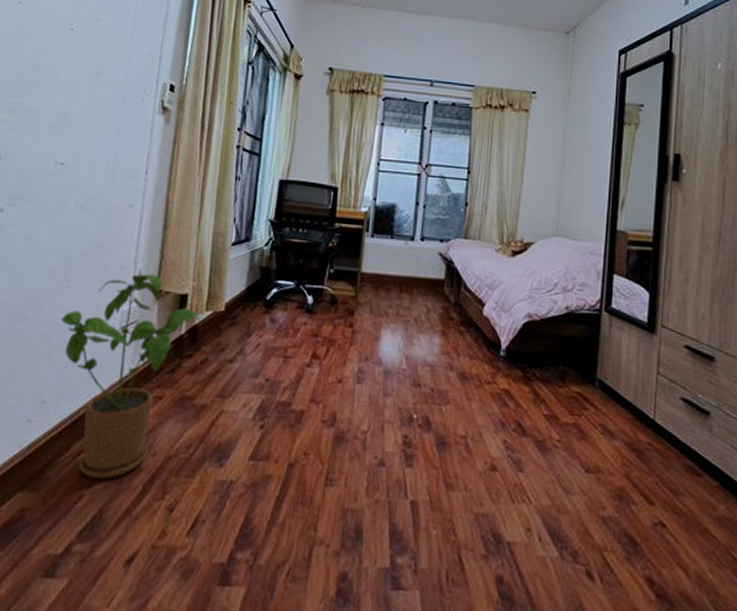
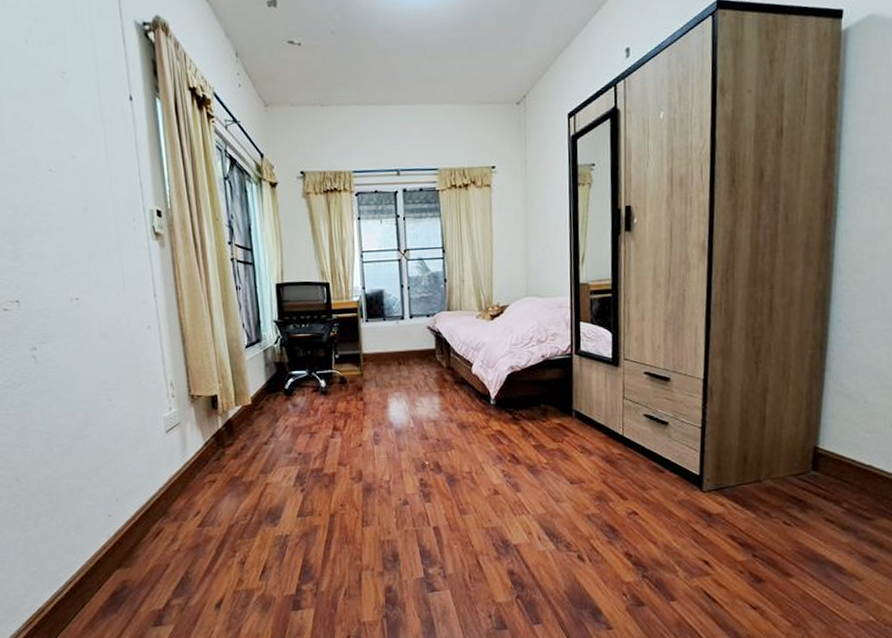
house plant: present [61,273,201,479] -> none [114,383,234,550]

